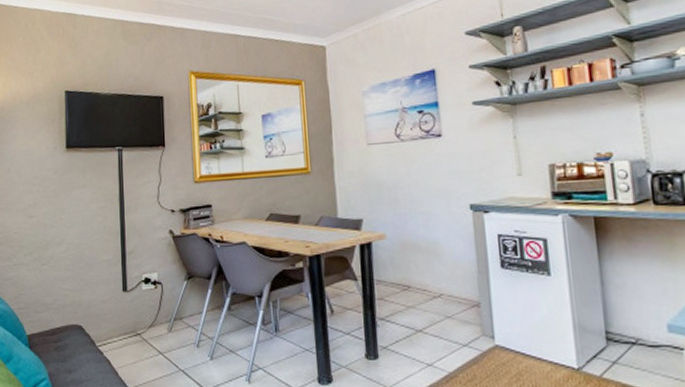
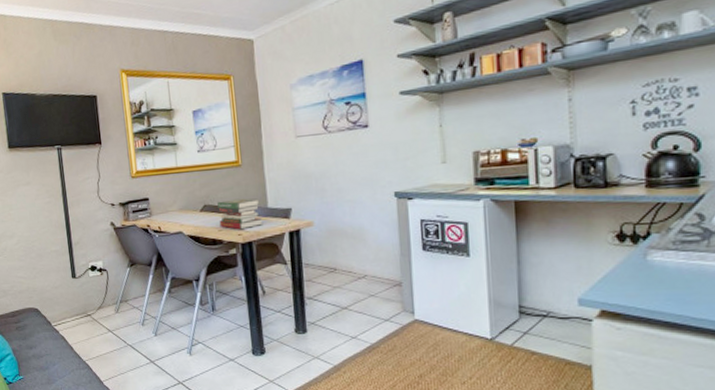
books: none [284,207,331,242] -> present [217,198,262,230]

